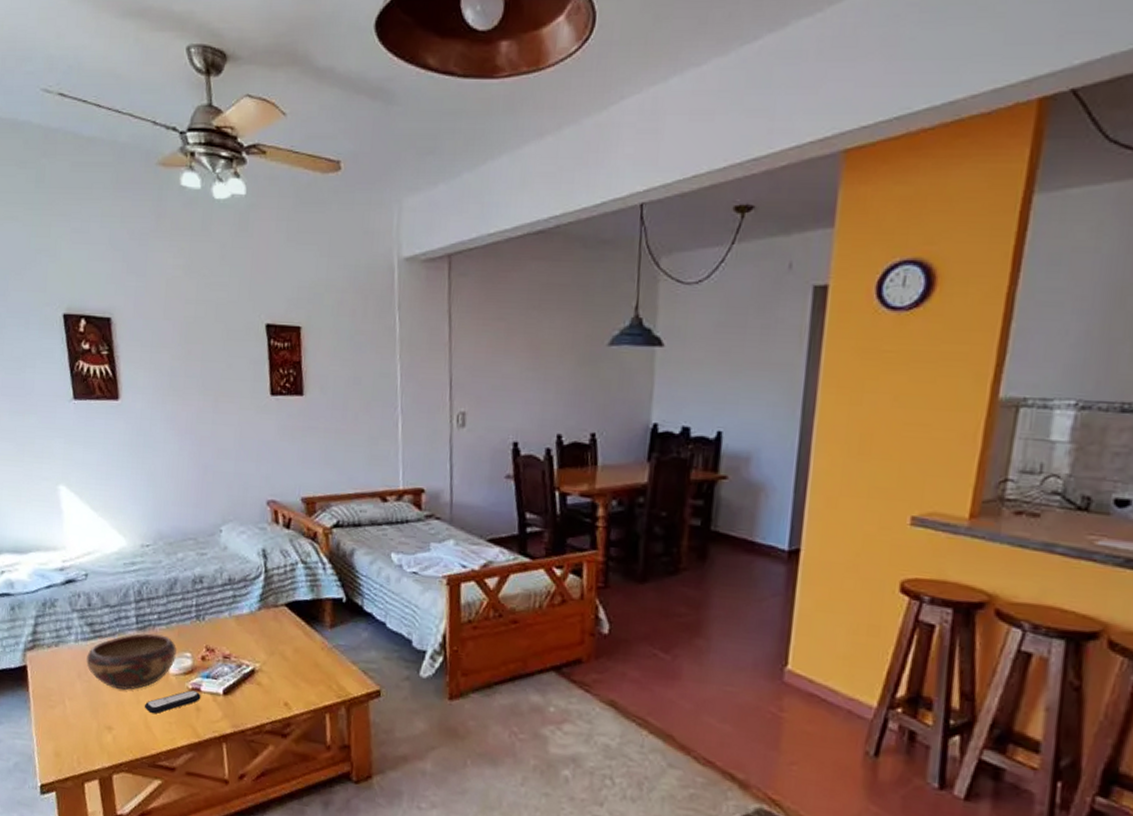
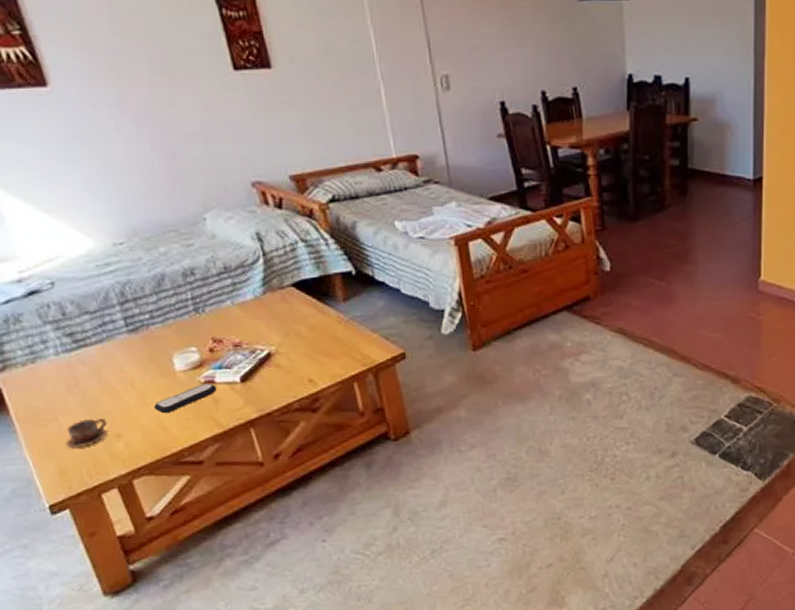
cup: none [65,706,103,734] -> present [65,419,108,449]
decorative bowl: present [86,633,178,690] -> none [73,333,180,395]

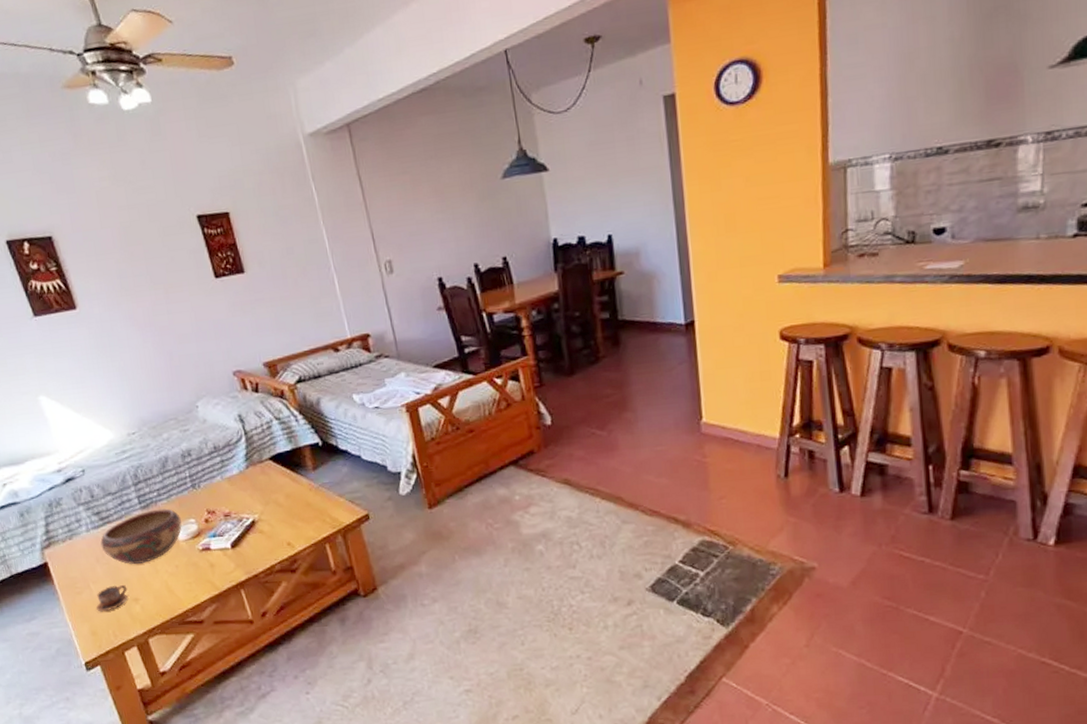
decorative bowl: none [73,333,180,395] -> present [100,508,182,564]
remote control: present [153,383,217,414] -> none [162,550,212,579]

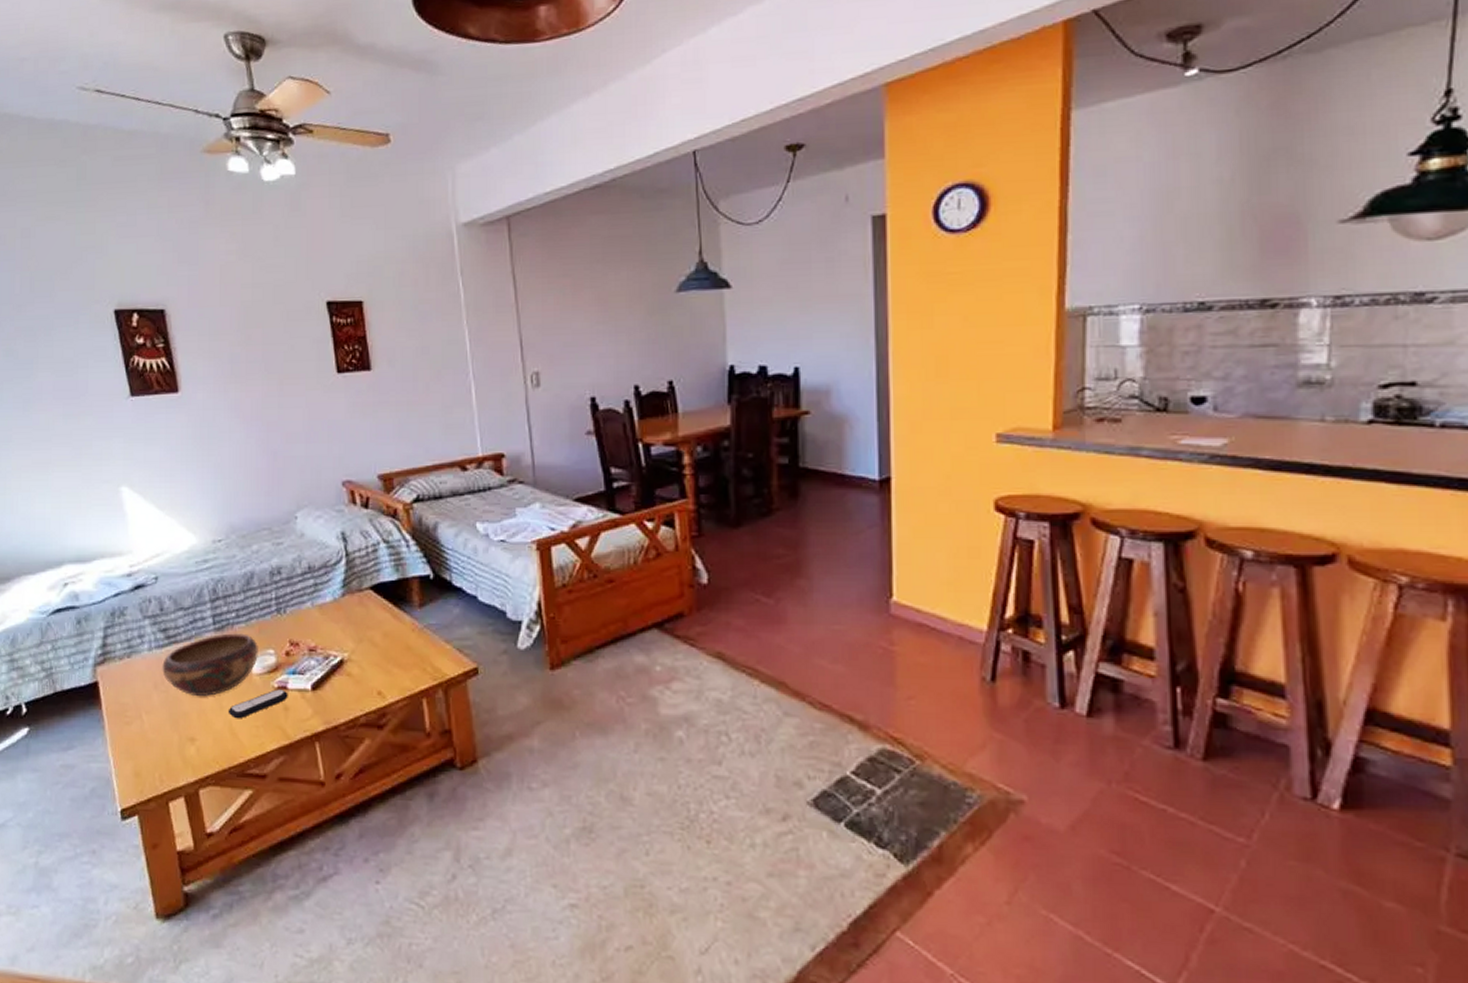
cup: present [95,585,128,612] -> none [144,719,184,750]
remote control: none [162,550,212,579] -> present [228,689,288,719]

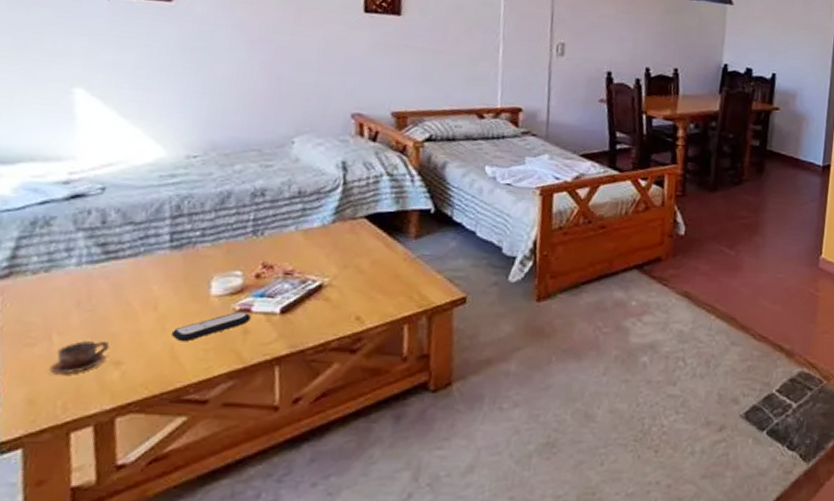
cup: none [144,719,184,750] -> present [48,341,110,375]
decorative bowl: present [162,633,260,696] -> none [90,251,225,317]

